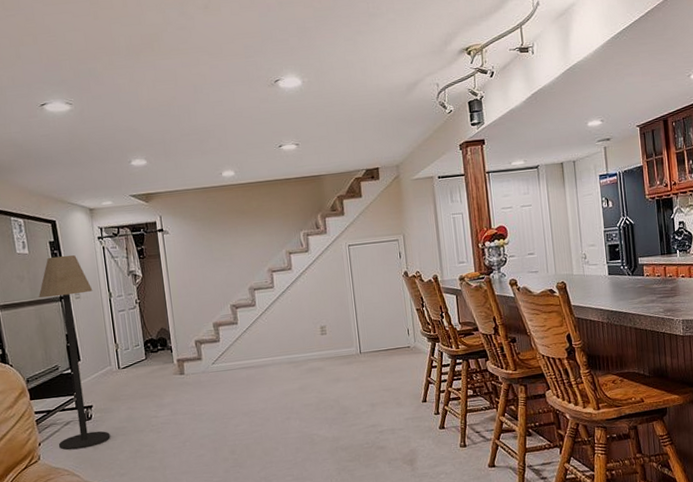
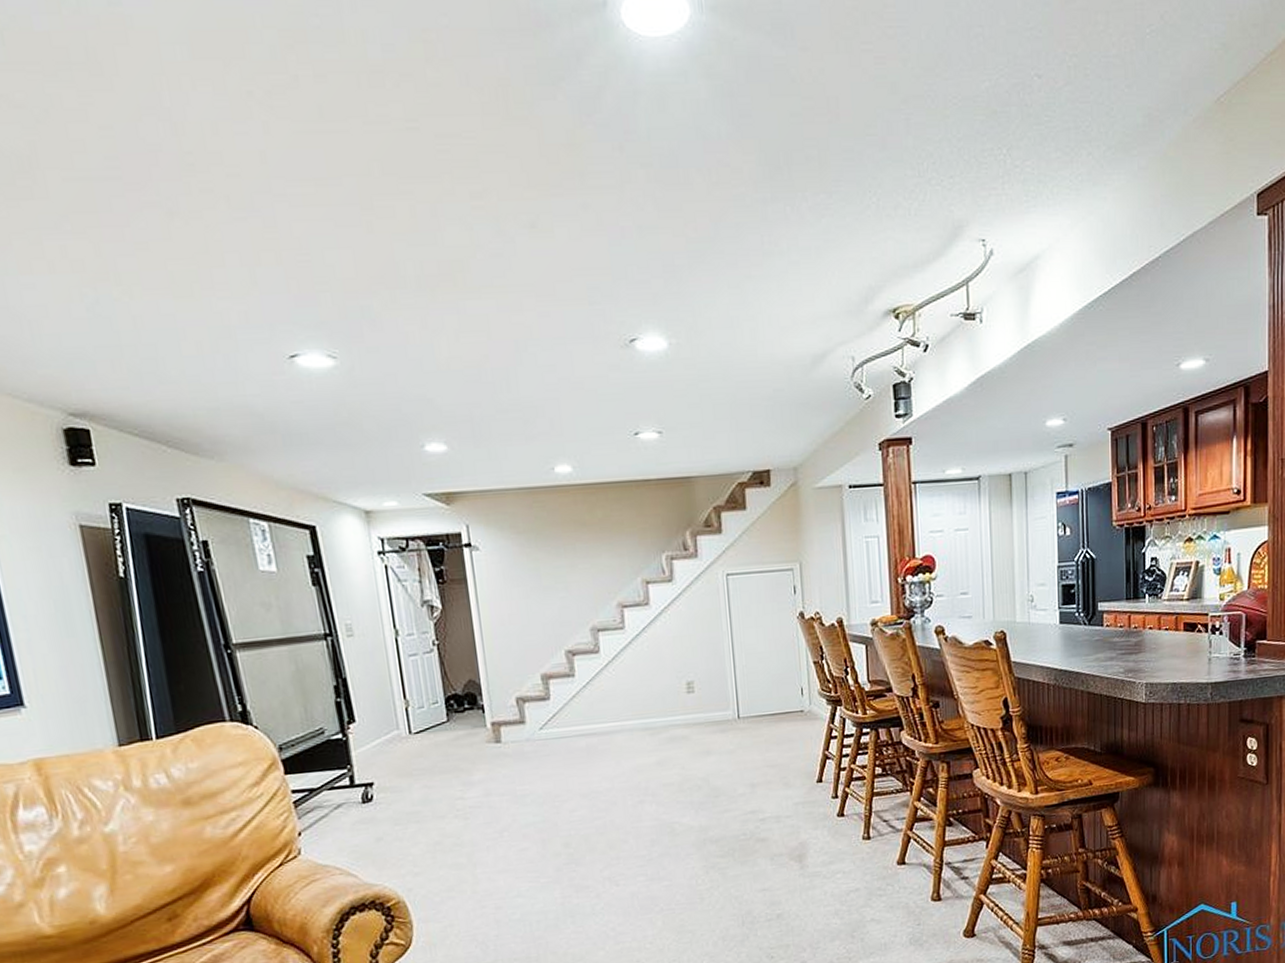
floor lamp: present [39,255,111,451] -> none [293,575,399,843]

